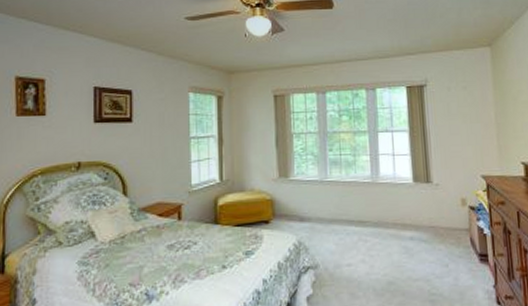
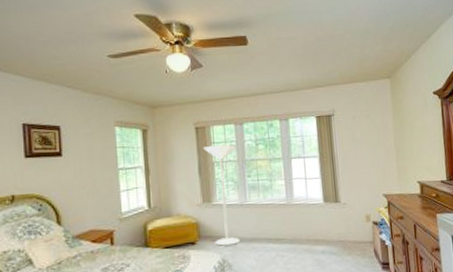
floor lamp: none [281,114,319,227] -> present [203,144,240,246]

